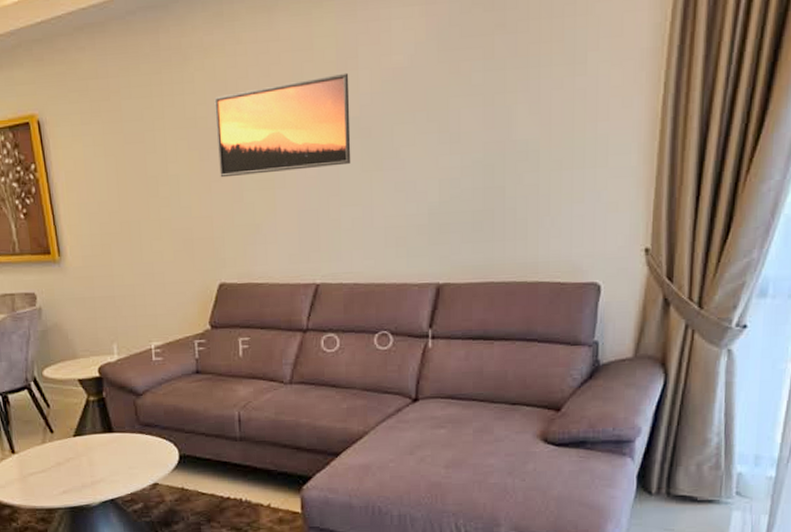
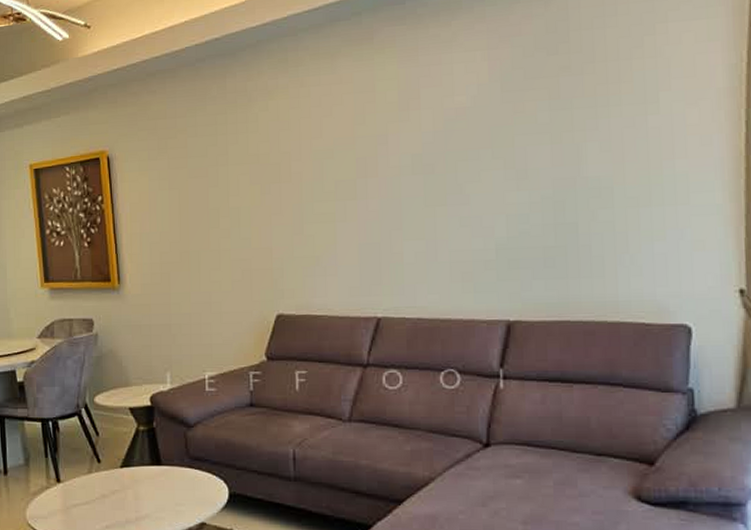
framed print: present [214,72,351,178] -> none [277,112,414,211]

